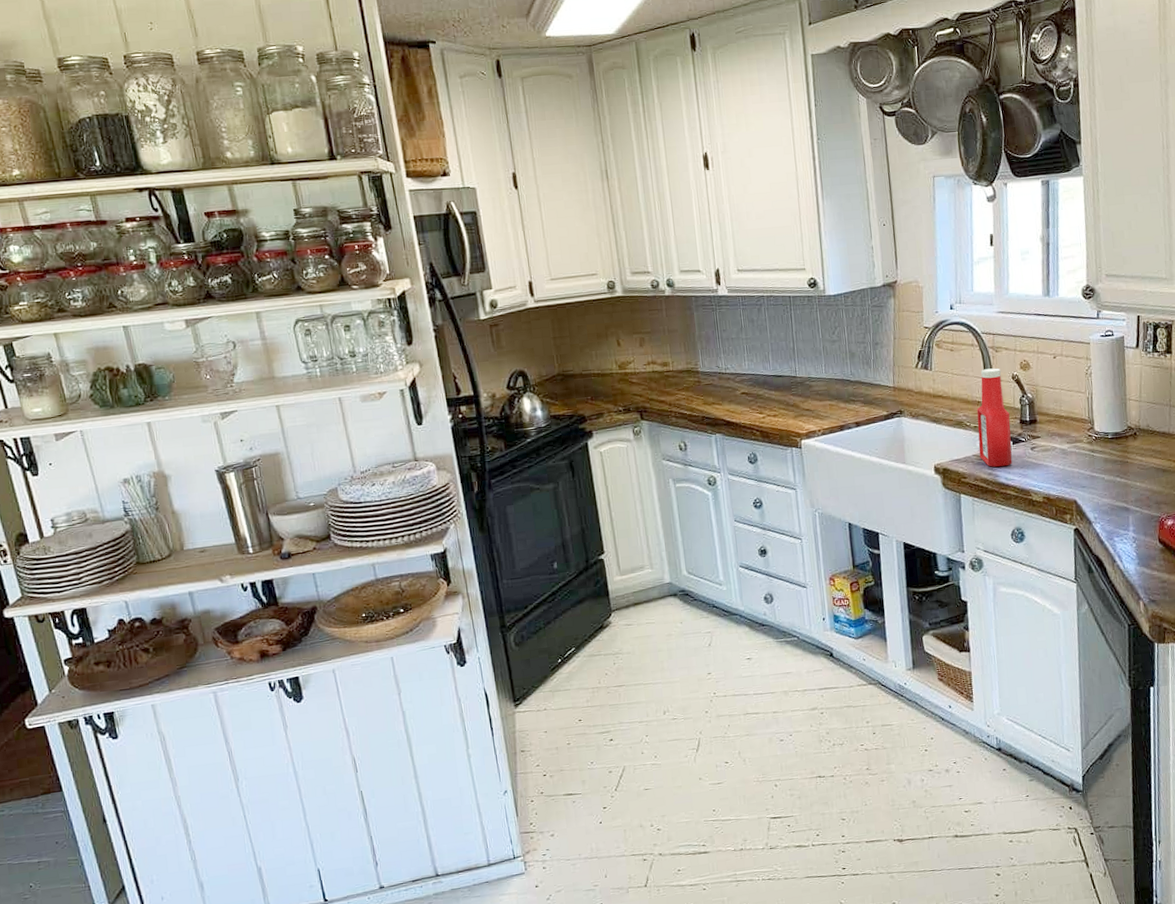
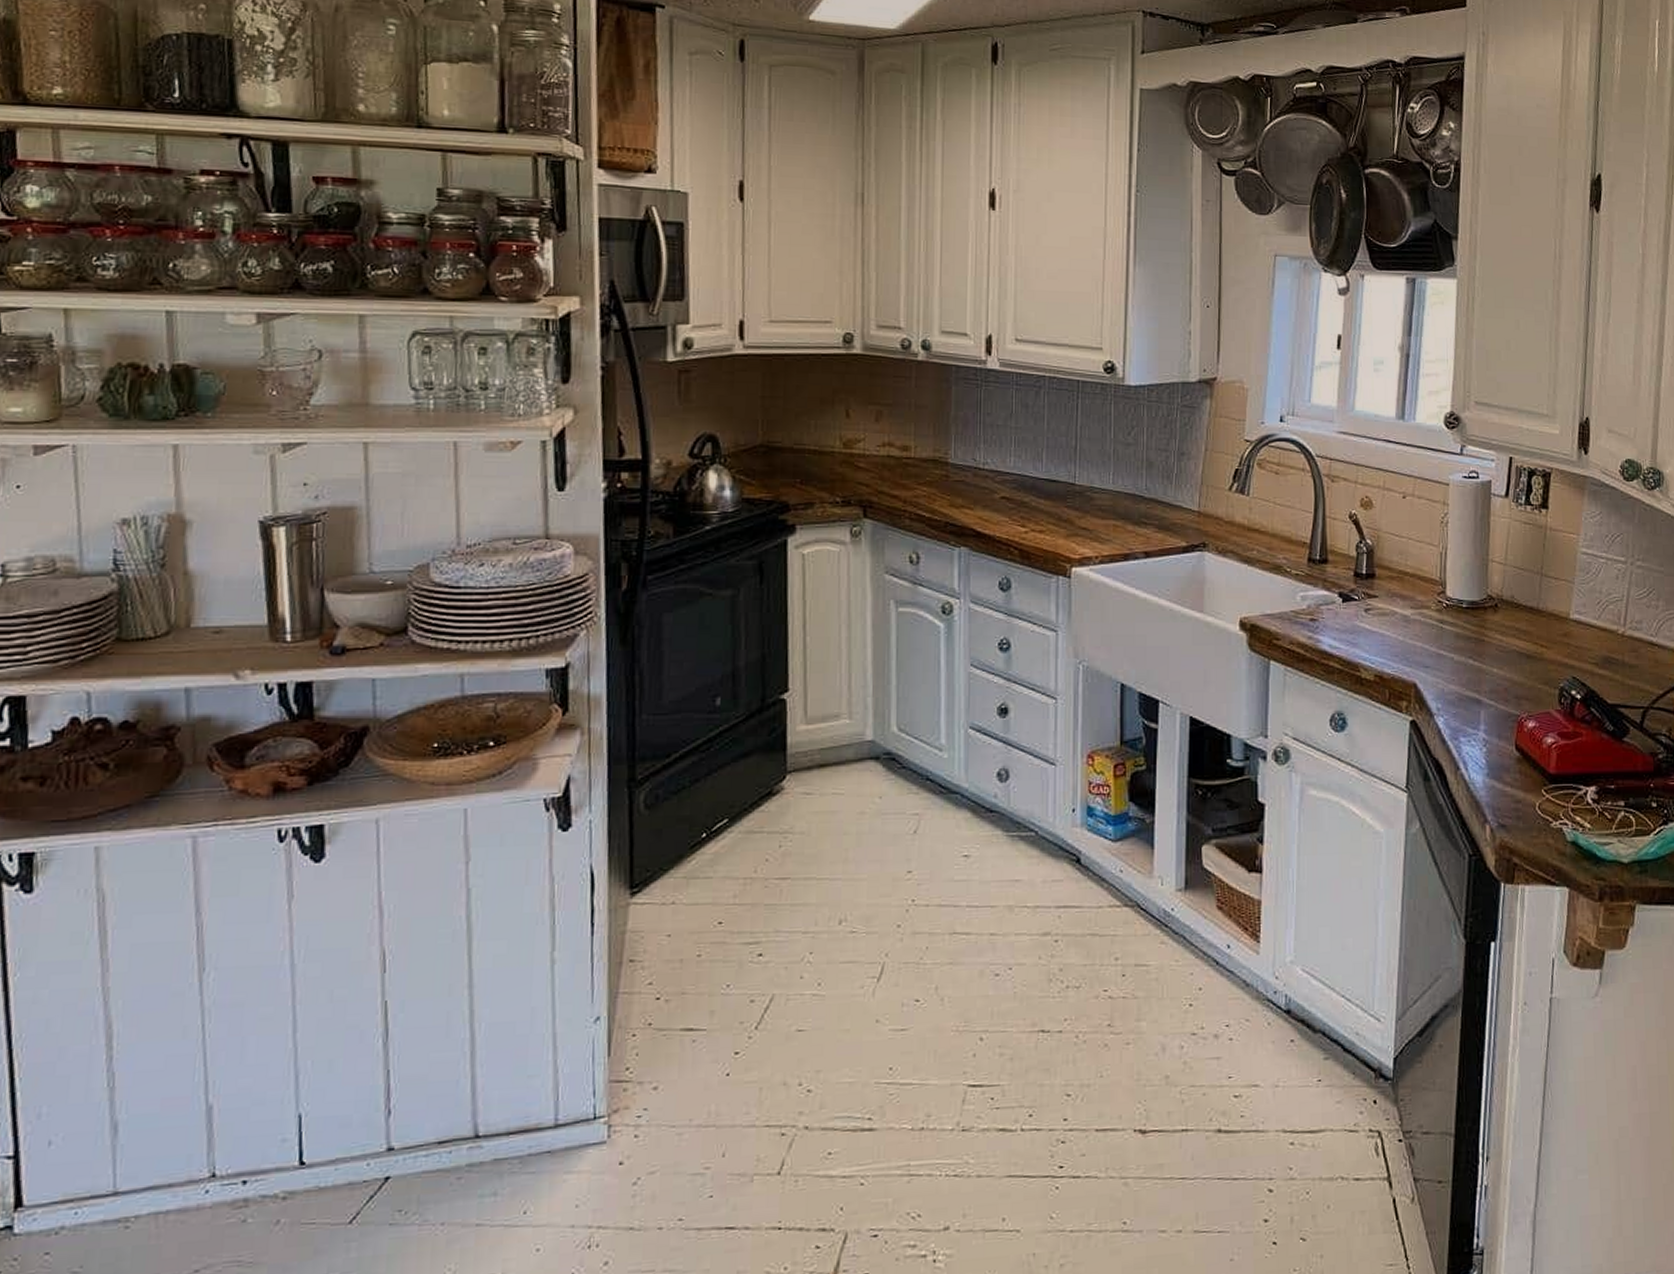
ketchup bottle: present [976,368,1013,467] -> none [1299,502,1342,629]

